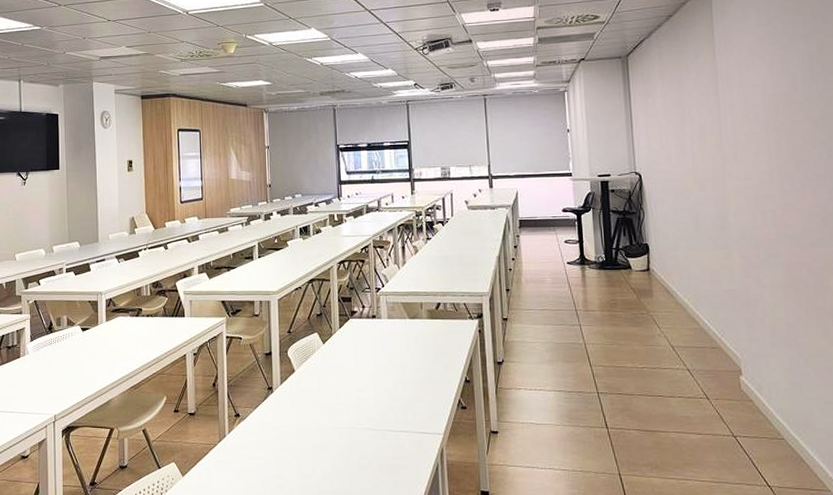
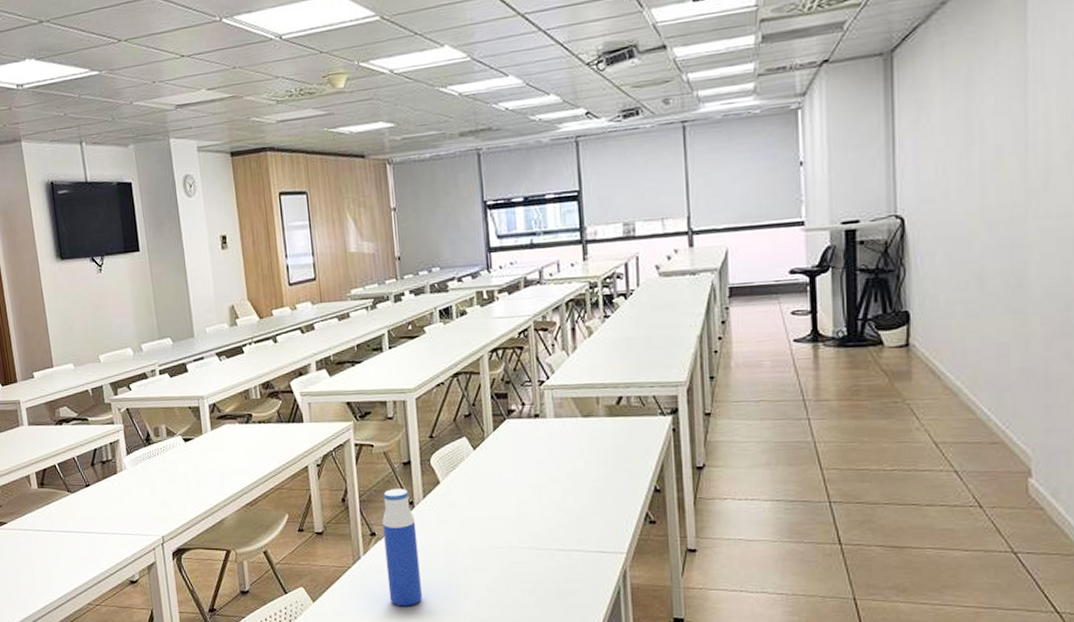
water bottle: none [246,376,276,481] -> present [382,489,422,607]

